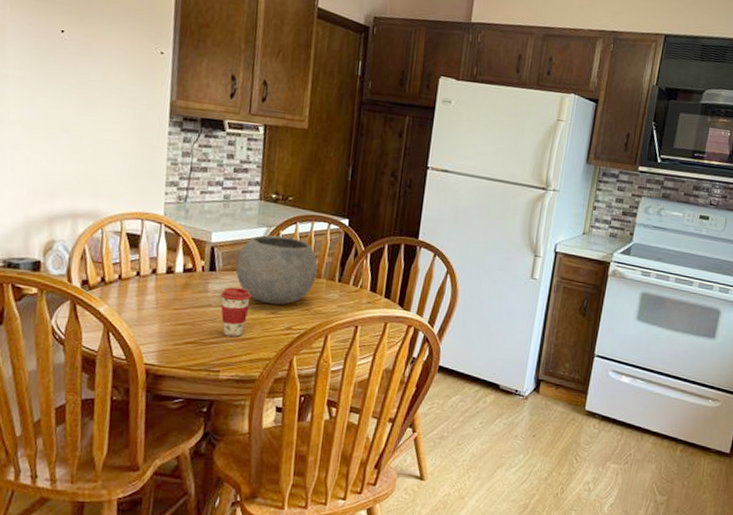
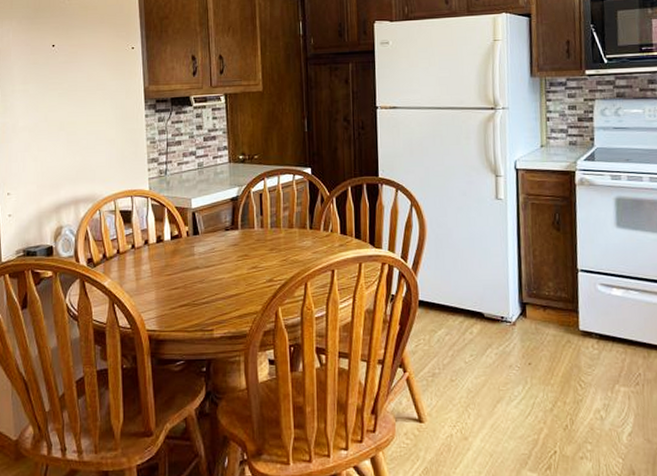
coffee cup: present [221,287,251,337] -> none [206,247,232,295]
bowl: present [235,235,318,305] -> none [215,193,289,260]

